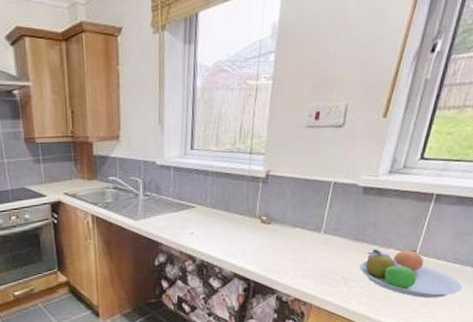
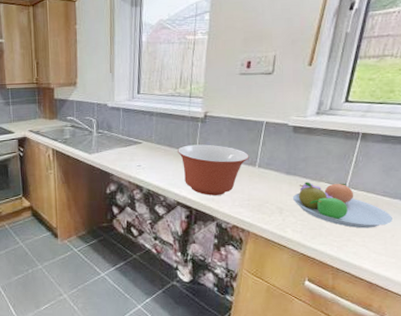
mixing bowl: none [236,208,314,266] -> present [178,144,249,196]

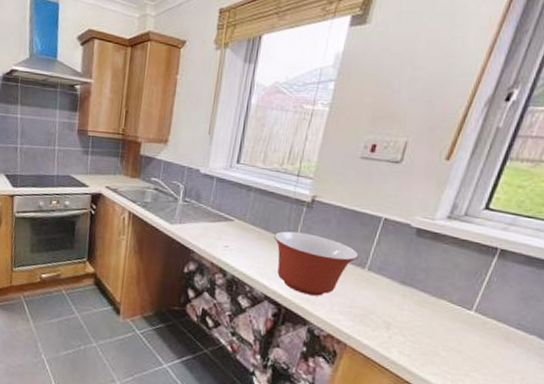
fruit bowl: present [293,182,393,229] -> none [405,296,525,365]

